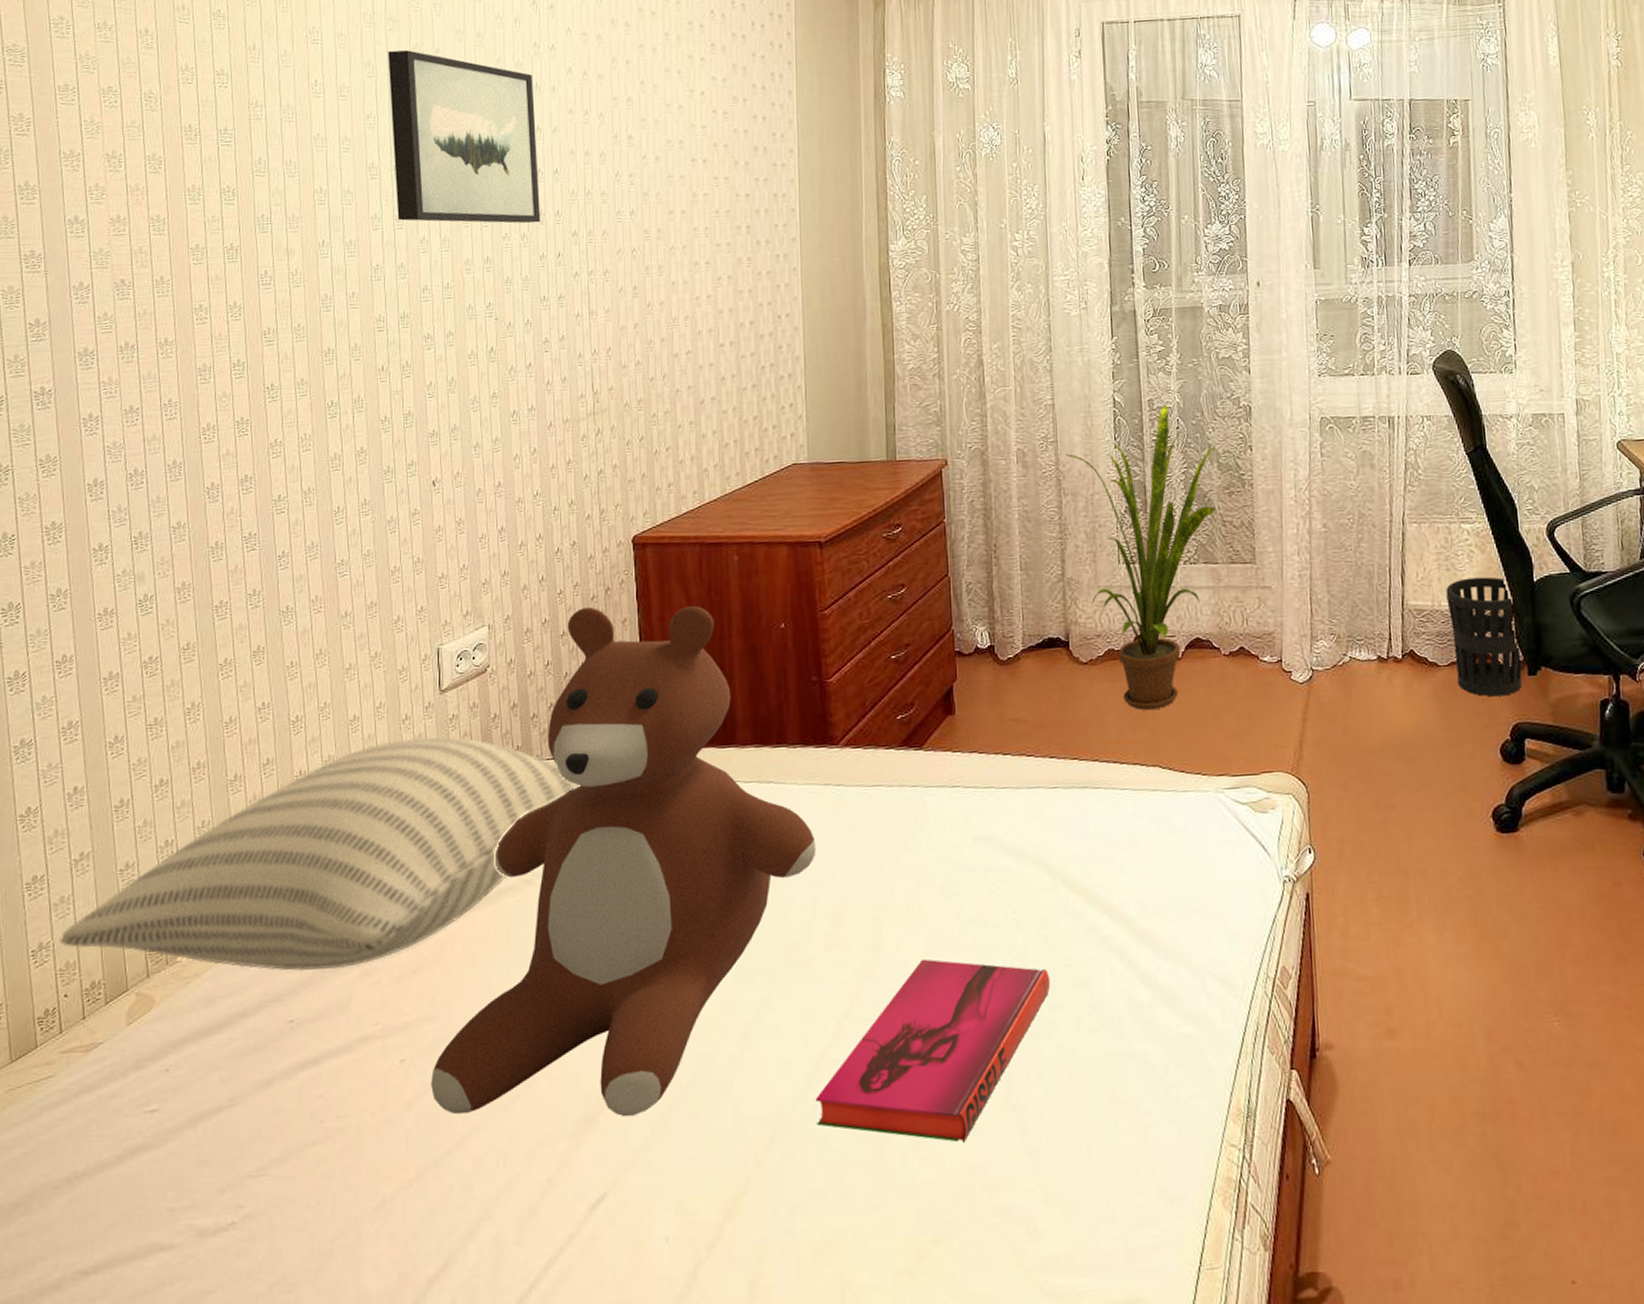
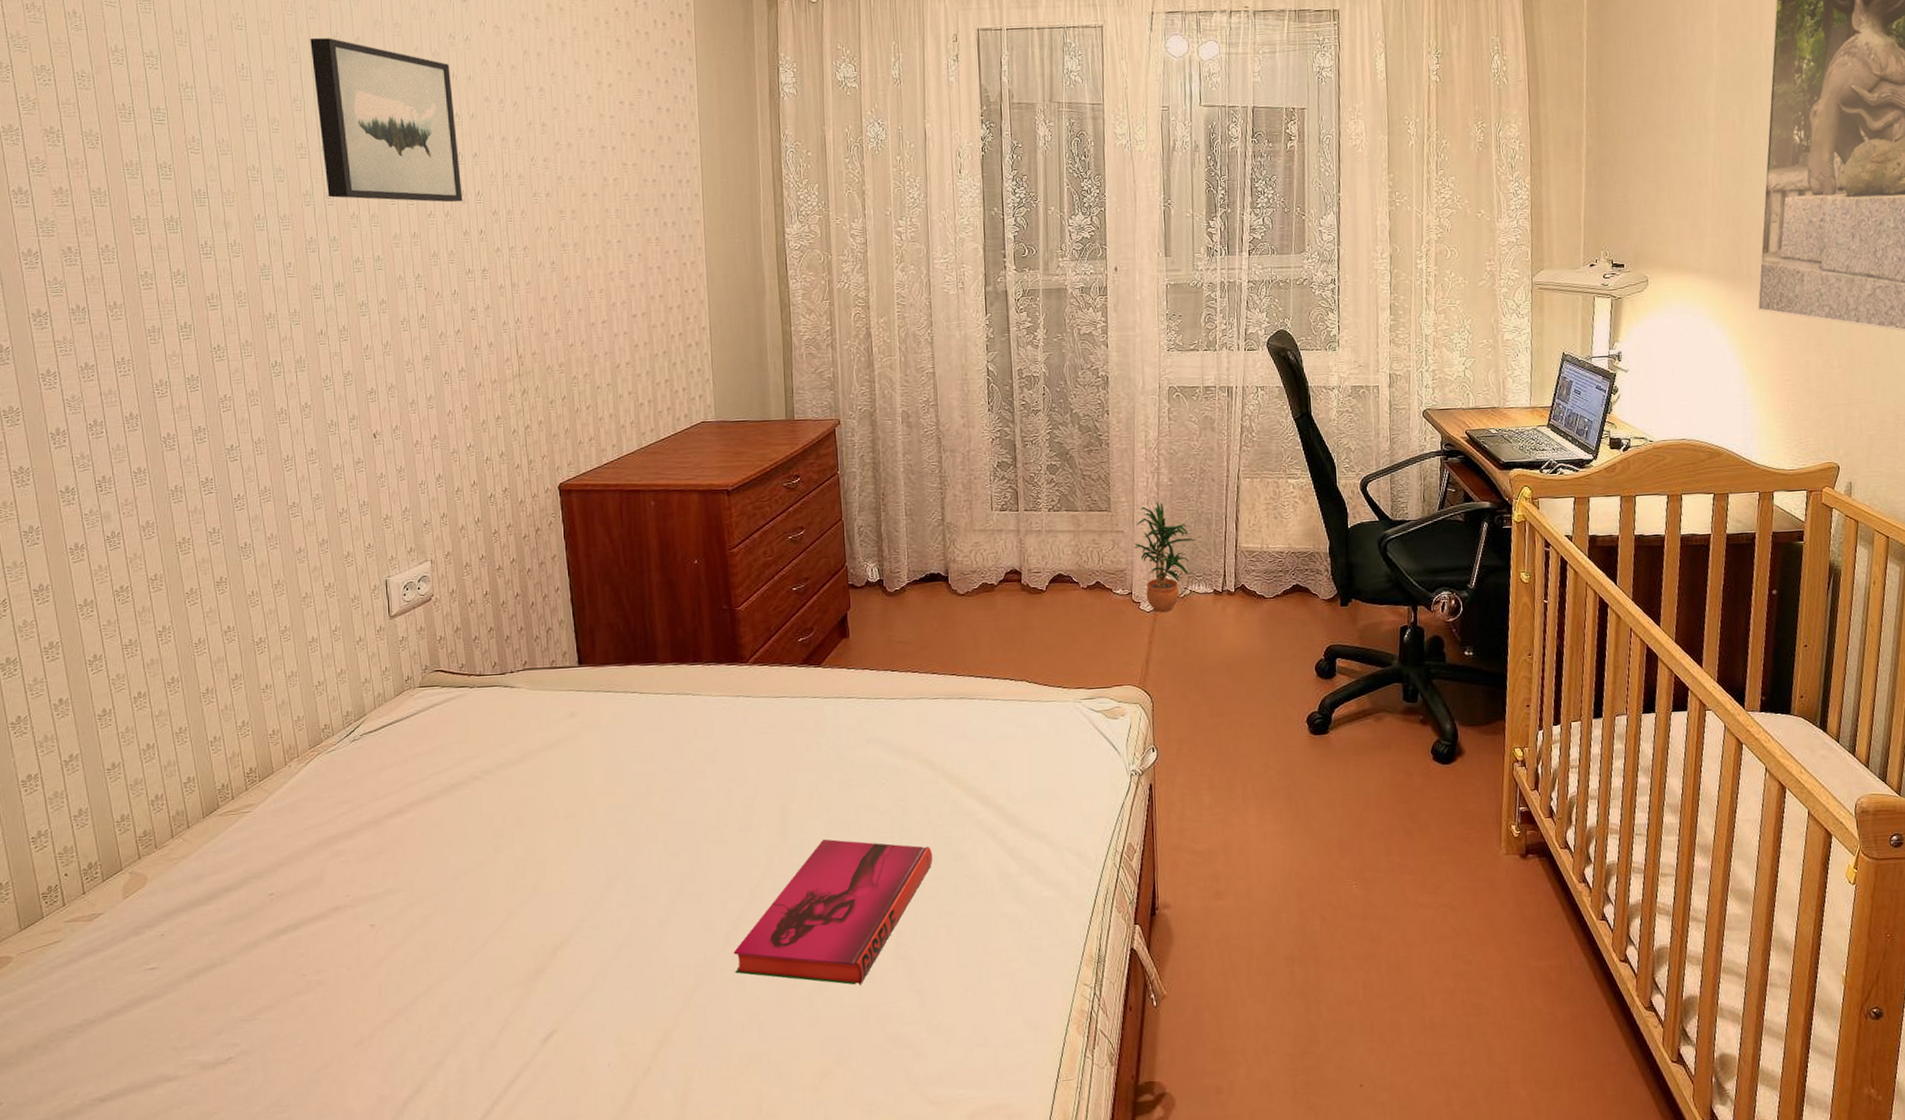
pillow: present [59,736,579,972] -> none [56,655,518,853]
teddy bear: present [431,605,816,1117] -> none [398,544,730,969]
house plant: present [1066,404,1218,711] -> none [945,373,1079,635]
potted plant: none [1283,552,1356,684] -> present [1133,502,1196,613]
wastebasket: present [1446,576,1523,697] -> none [1273,524,1337,624]

